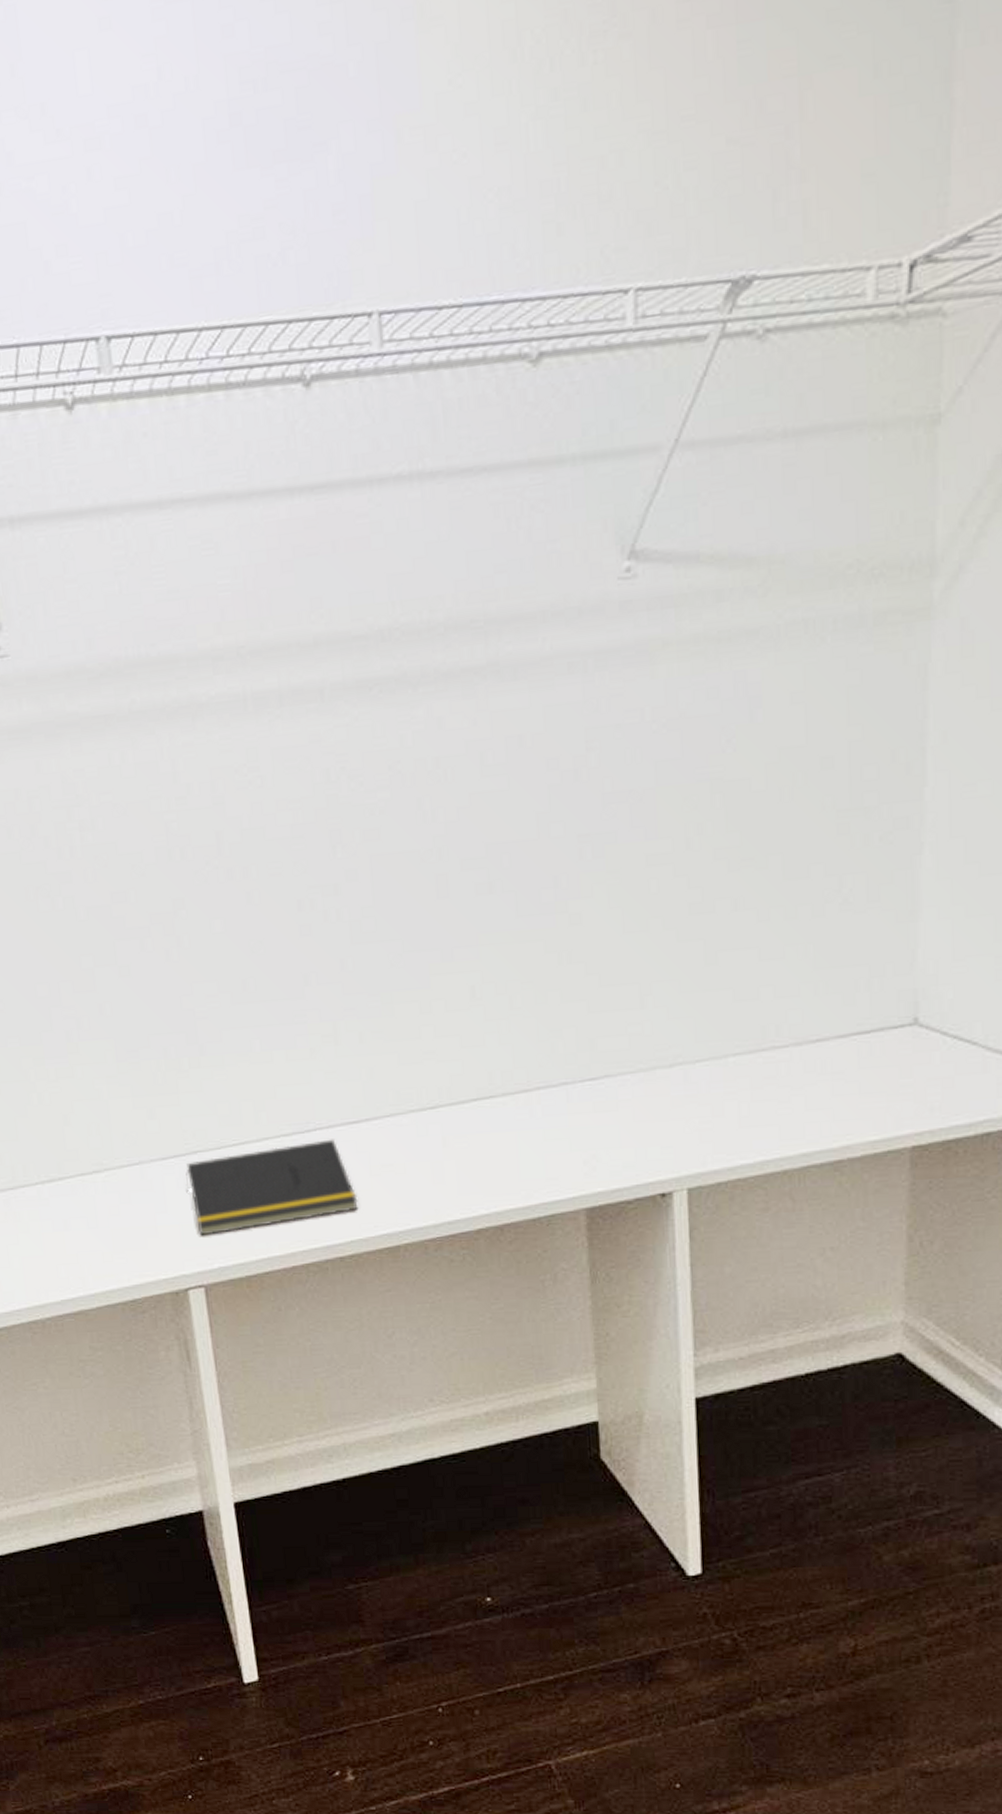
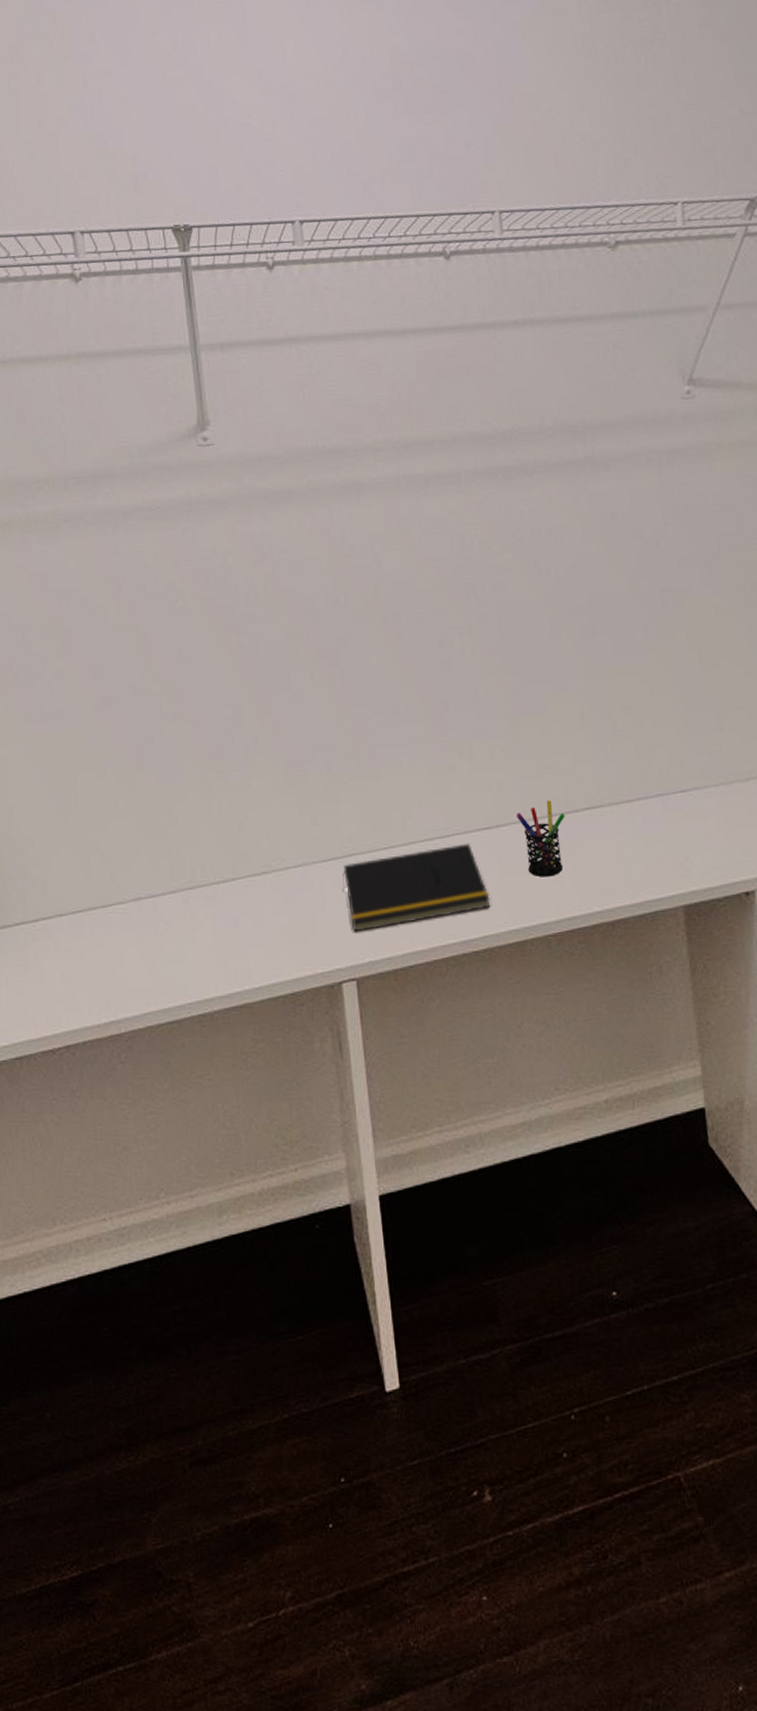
pen holder: none [389,1089,449,1177] -> present [516,800,566,877]

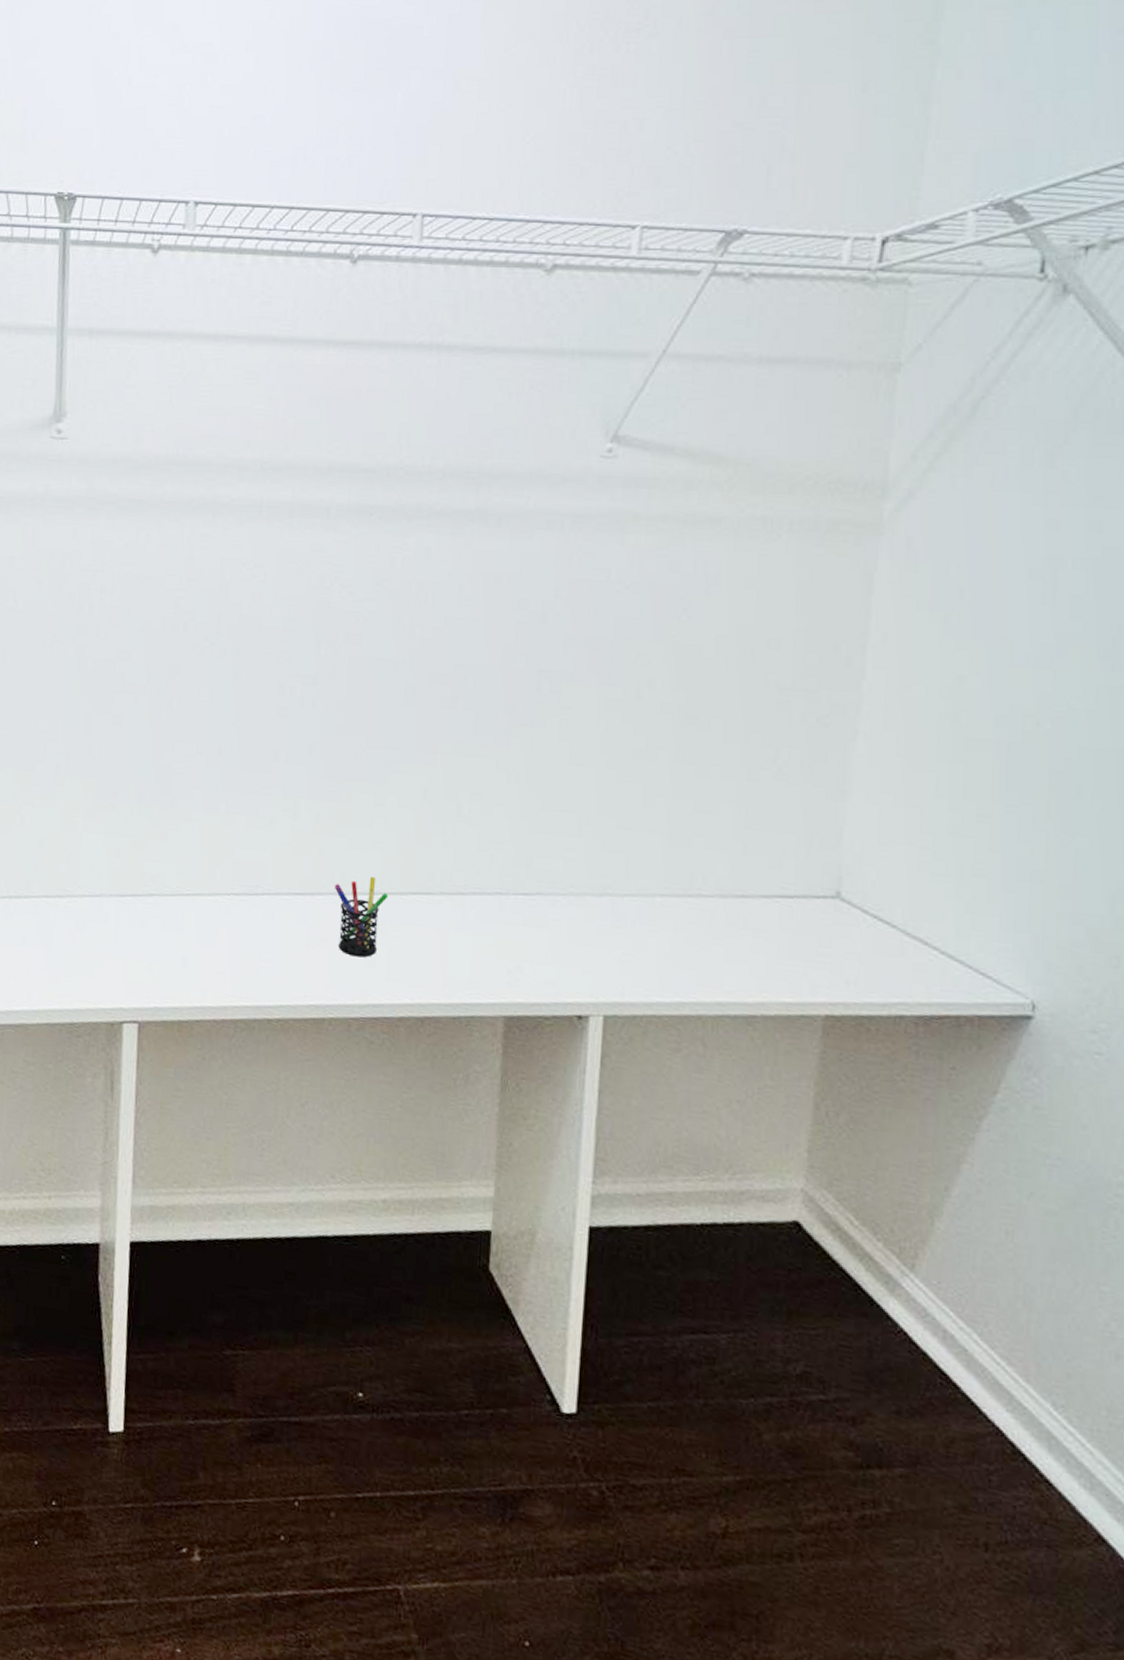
notepad: present [342,843,491,932] -> none [137,903,293,978]

